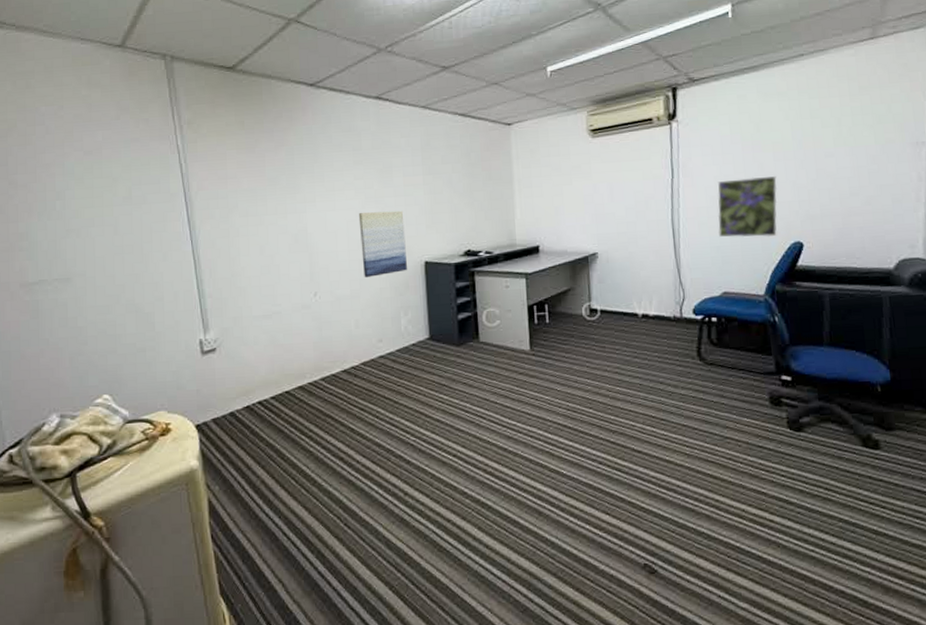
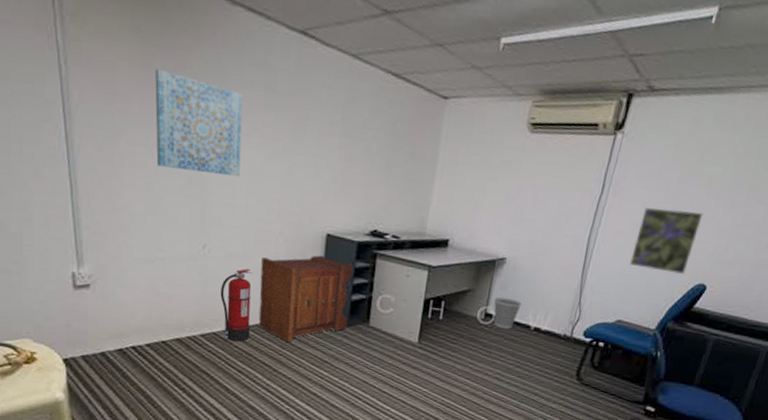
wall art: none [259,150,340,230] -> present [155,68,243,176]
fire extinguisher: none [334,308,367,380] -> present [220,269,253,342]
wall art: present [358,210,407,278] -> none [259,166,312,240]
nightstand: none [369,282,458,372] -> present [258,255,353,343]
wastebasket: none [595,290,623,321] -> present [494,297,522,329]

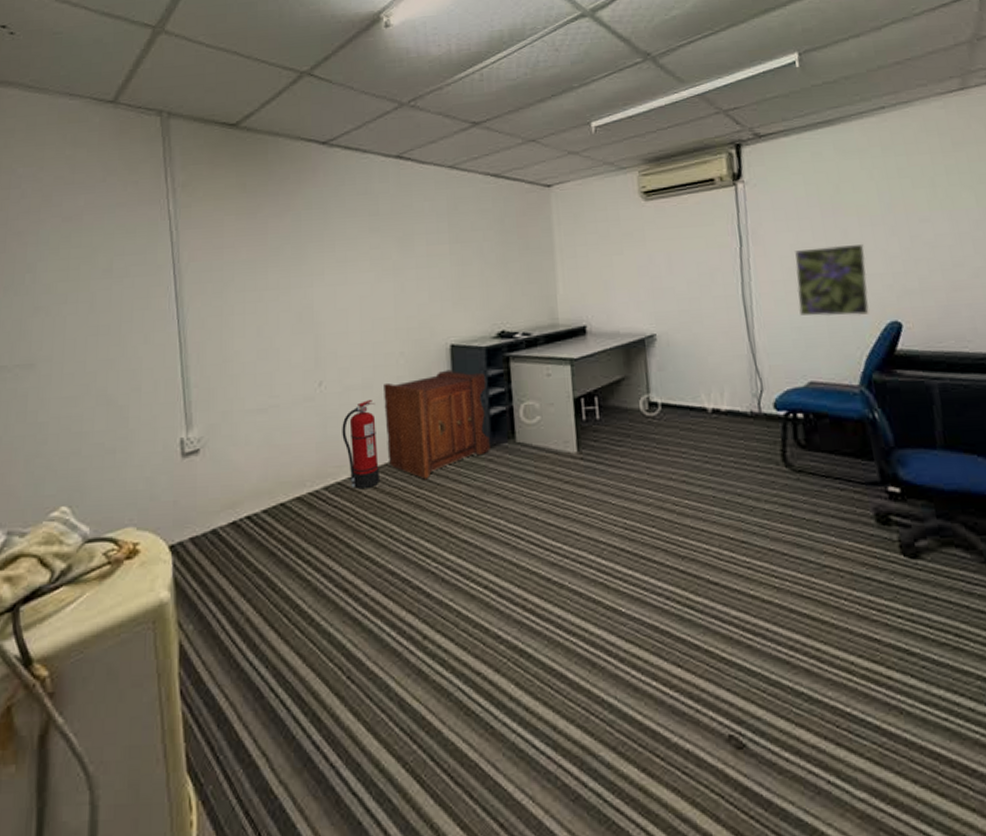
wall art: present [155,68,243,176] -> none [261,216,352,308]
wastebasket: present [494,297,522,329] -> none [654,380,689,418]

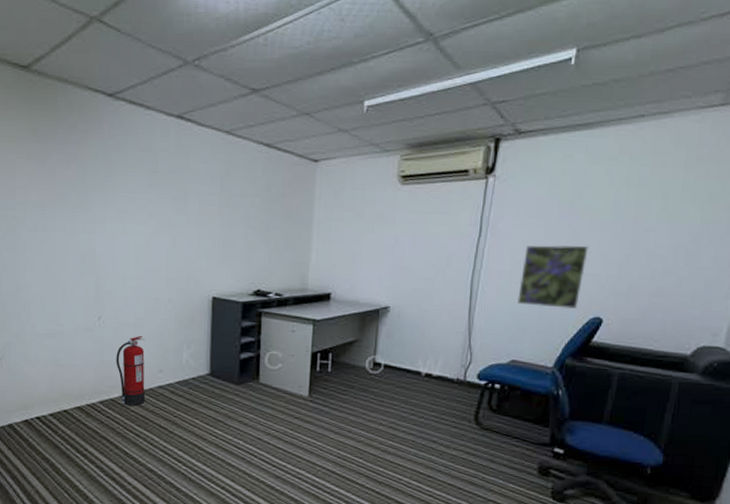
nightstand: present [384,369,490,480] -> none [152,318,240,404]

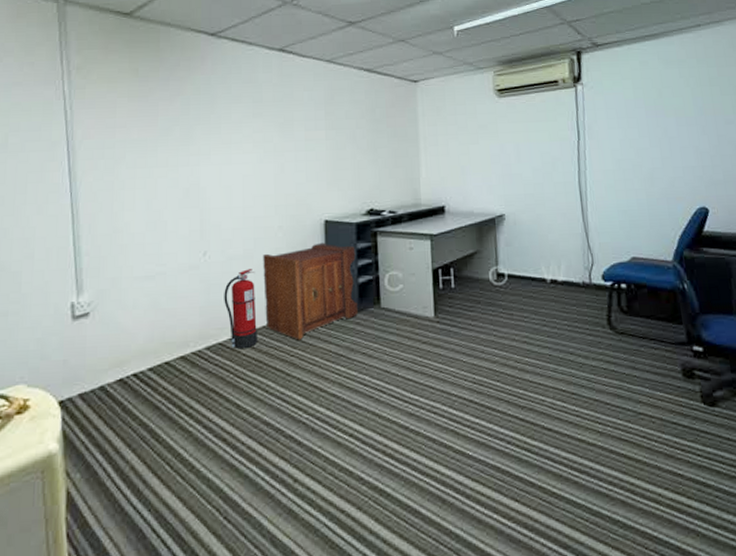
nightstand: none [152,318,240,404] -> present [263,242,358,340]
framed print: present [517,244,589,310] -> none [623,140,683,202]

